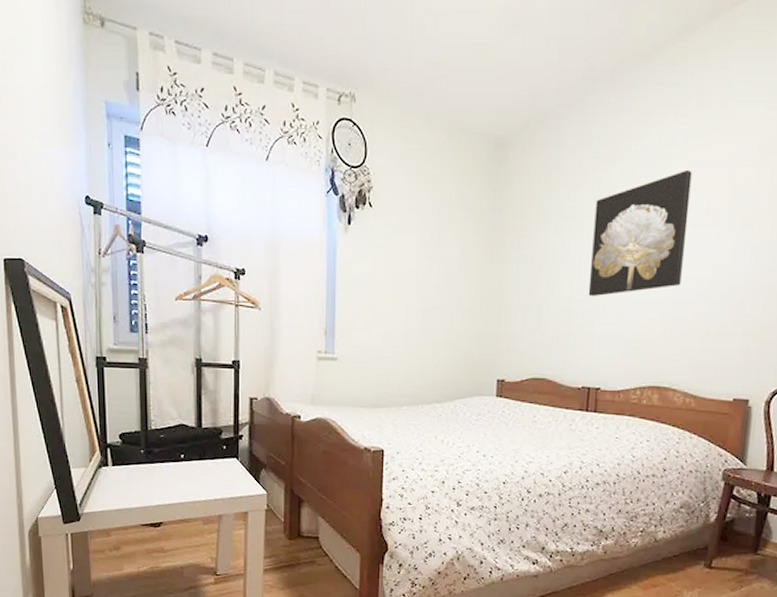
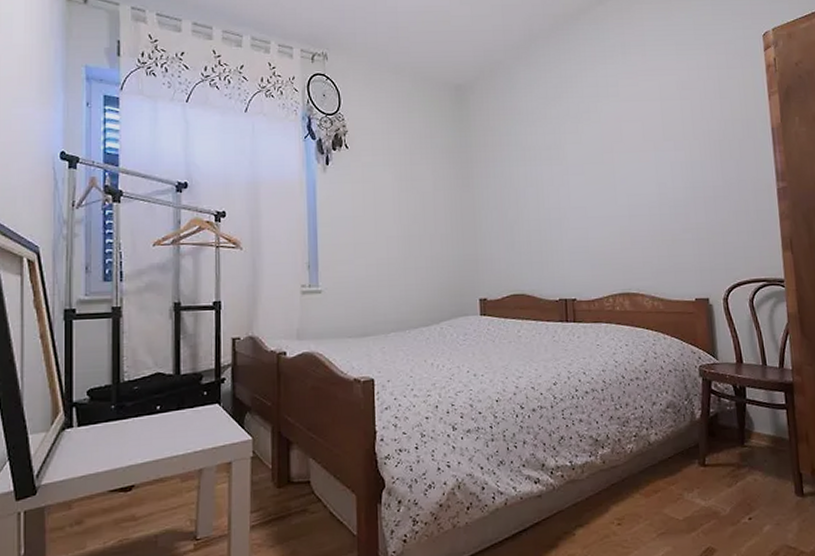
wall art: present [588,169,692,297] -> none [549,105,633,217]

